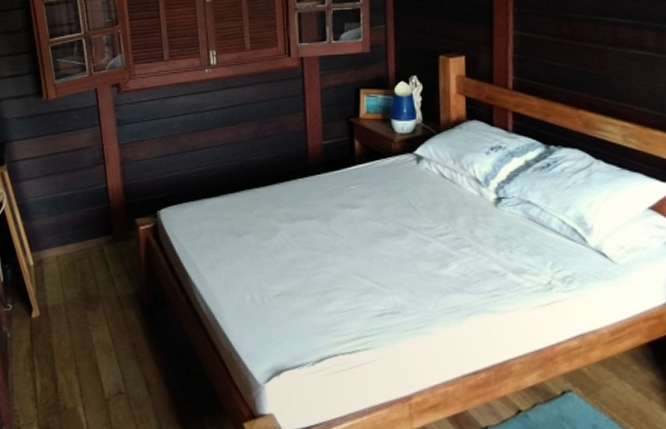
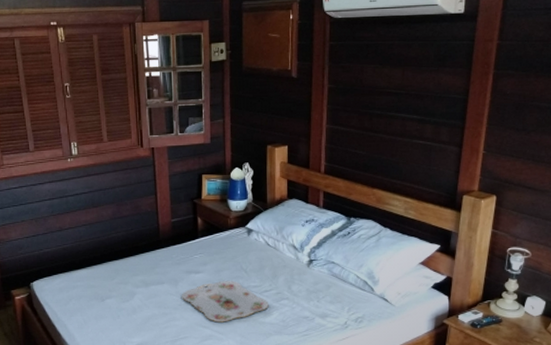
serving tray: none [335,219,445,272] -> present [182,281,269,323]

